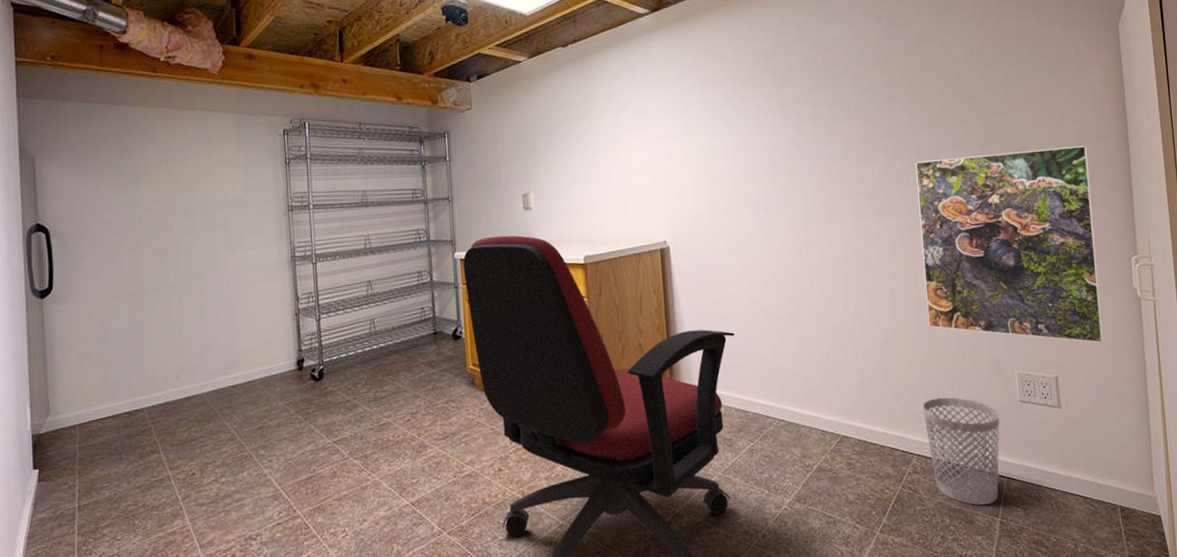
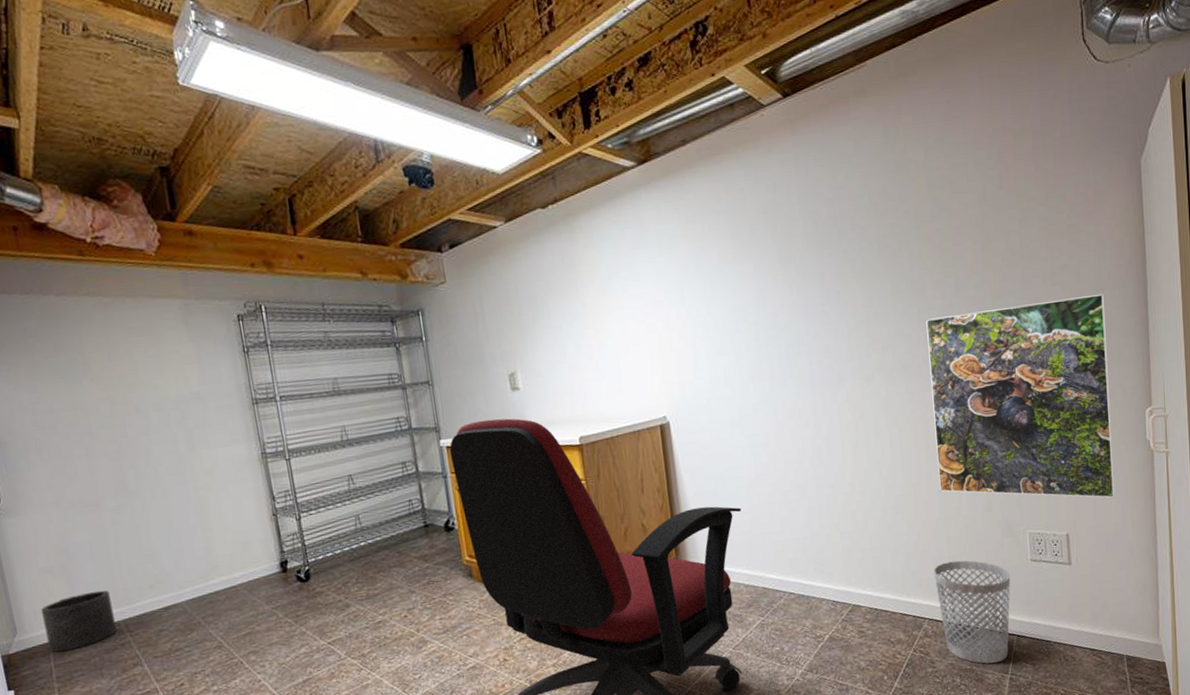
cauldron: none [75,377,140,435] -> present [41,590,117,653]

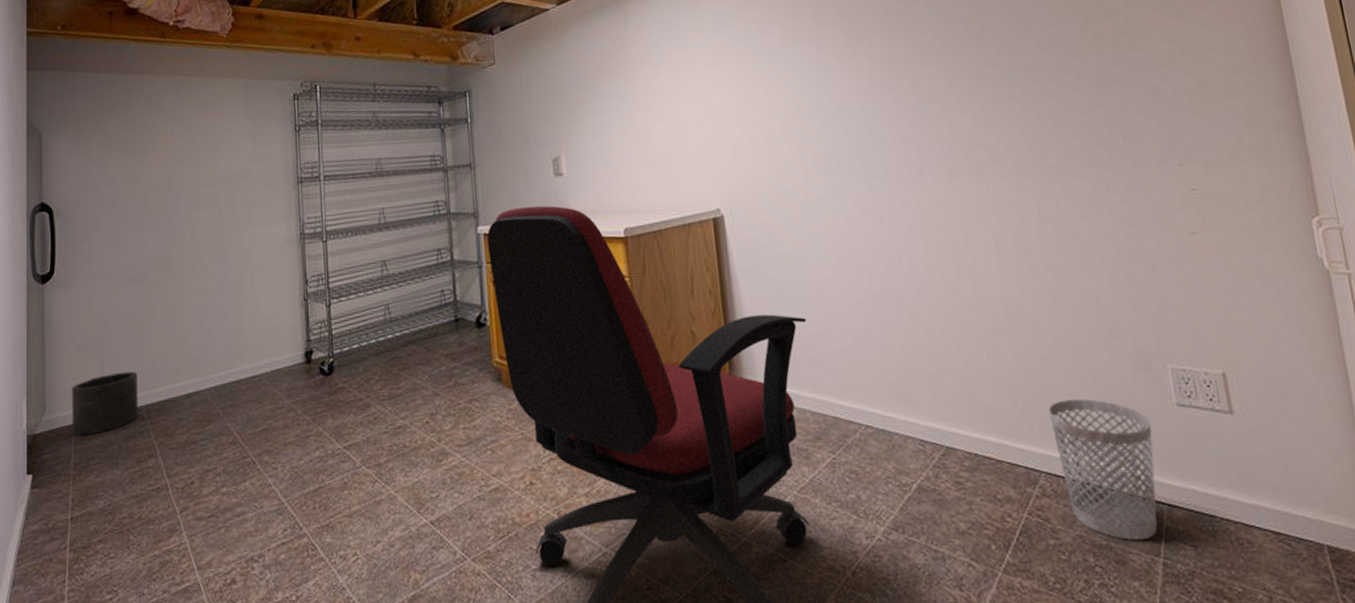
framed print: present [926,293,1115,499] -> none [1018,80,1284,330]

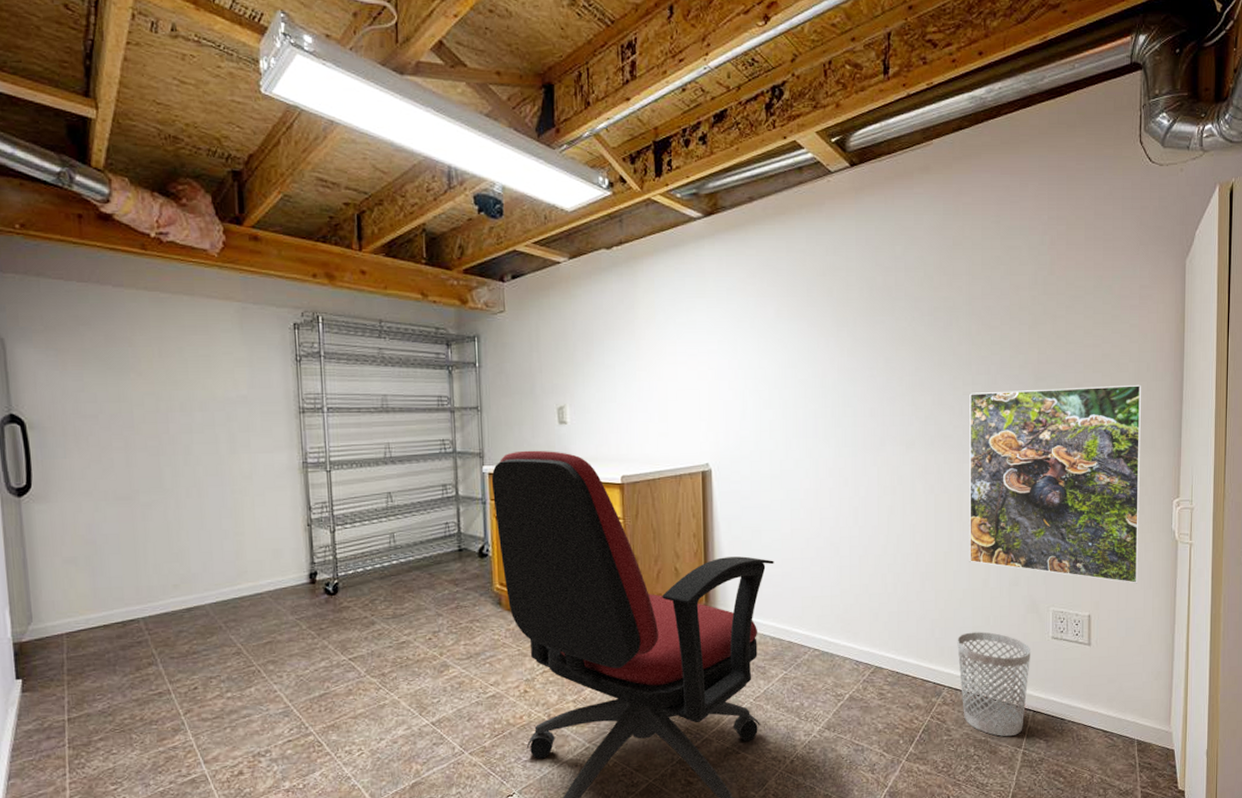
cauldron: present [72,371,138,436] -> none [60,585,135,645]
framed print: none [1018,80,1284,330] -> present [968,384,1142,584]

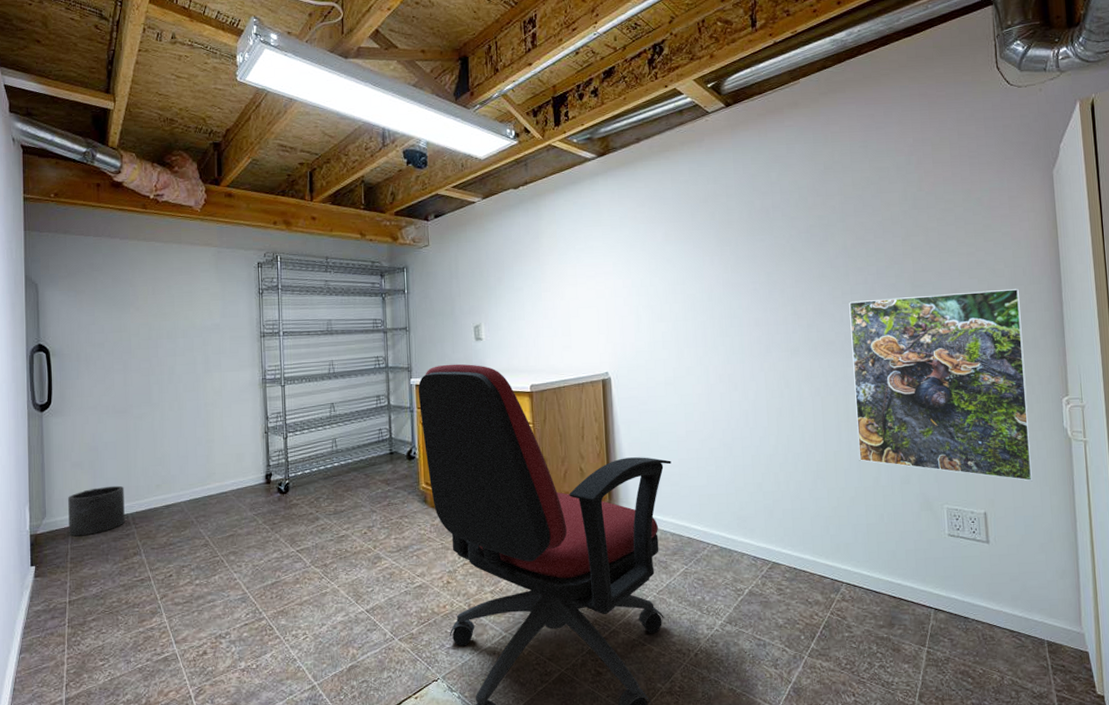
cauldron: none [60,585,135,645] -> present [68,485,125,537]
wastebasket: present [957,631,1031,737] -> none [852,529,928,635]

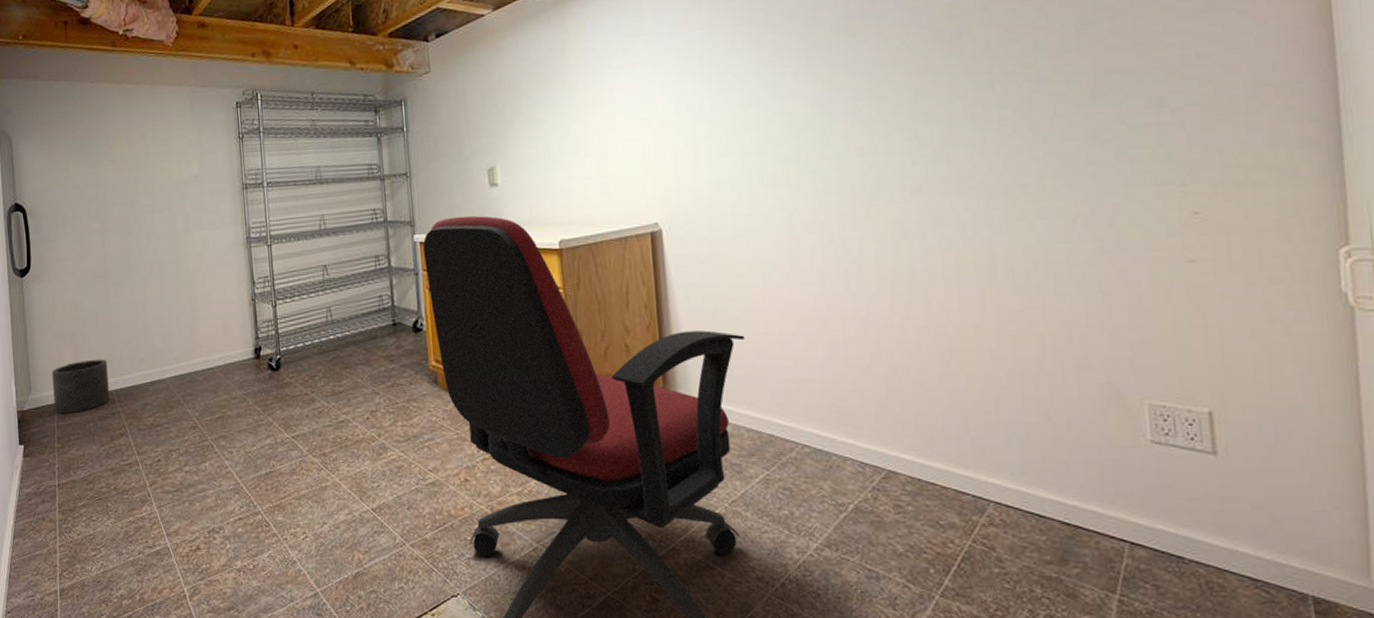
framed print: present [849,288,1033,482] -> none [994,90,1290,369]

